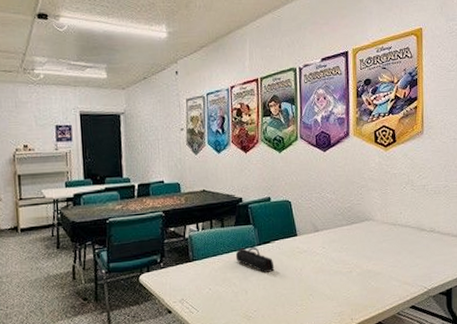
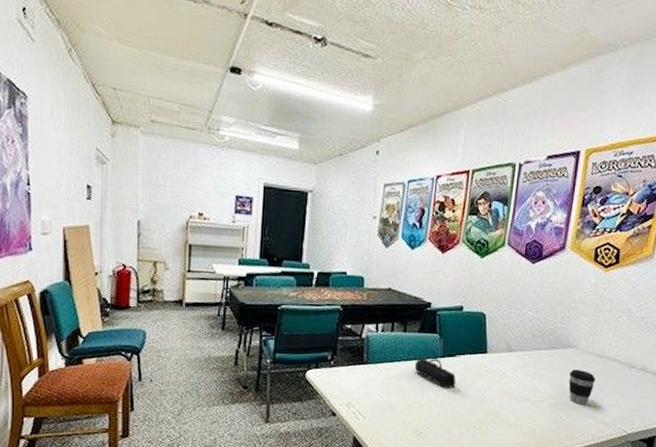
coffee cup: none [371,239,394,270] -> present [568,370,596,405]

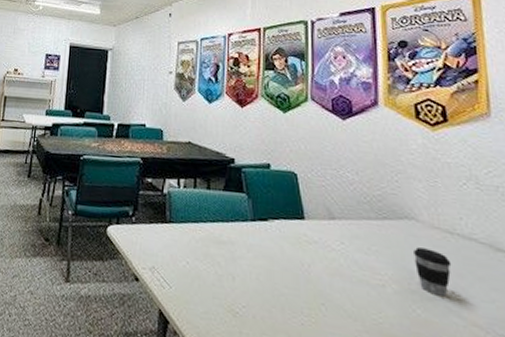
pencil case: present [414,358,456,388] -> none [222,220,273,259]

